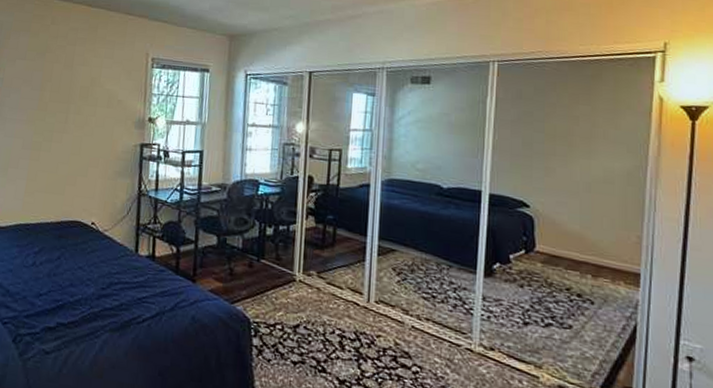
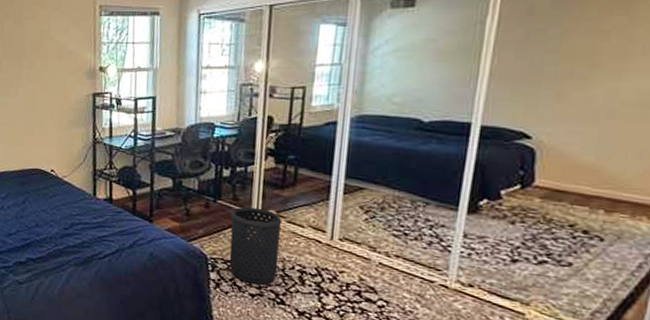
laundry basket: none [272,267,323,352] -> present [229,207,282,285]

